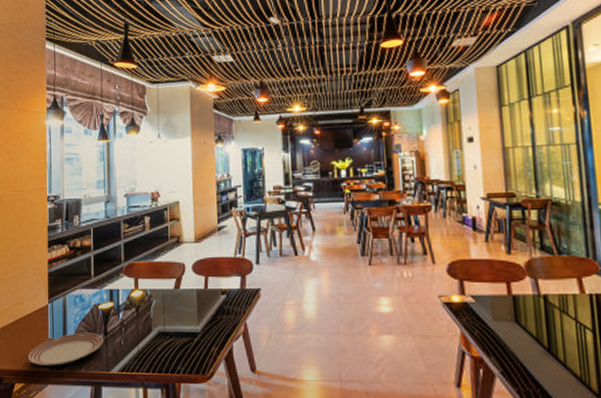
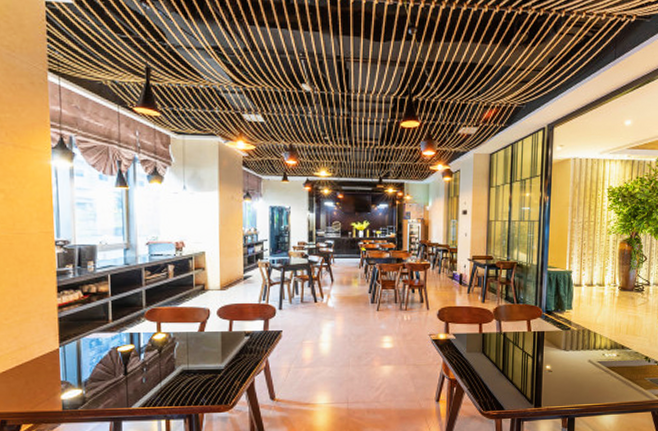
dinner plate: present [27,332,103,366] -> none [36,373,123,406]

